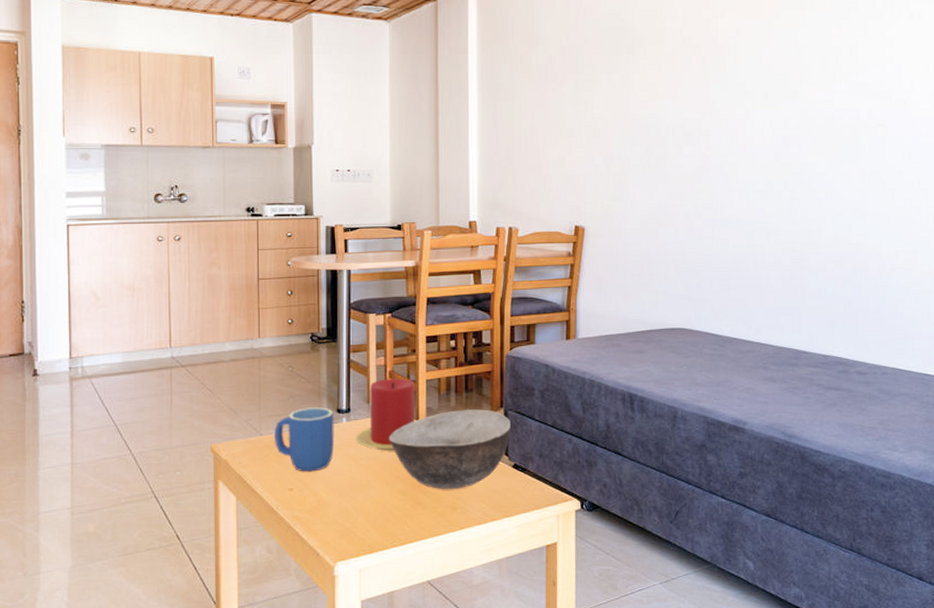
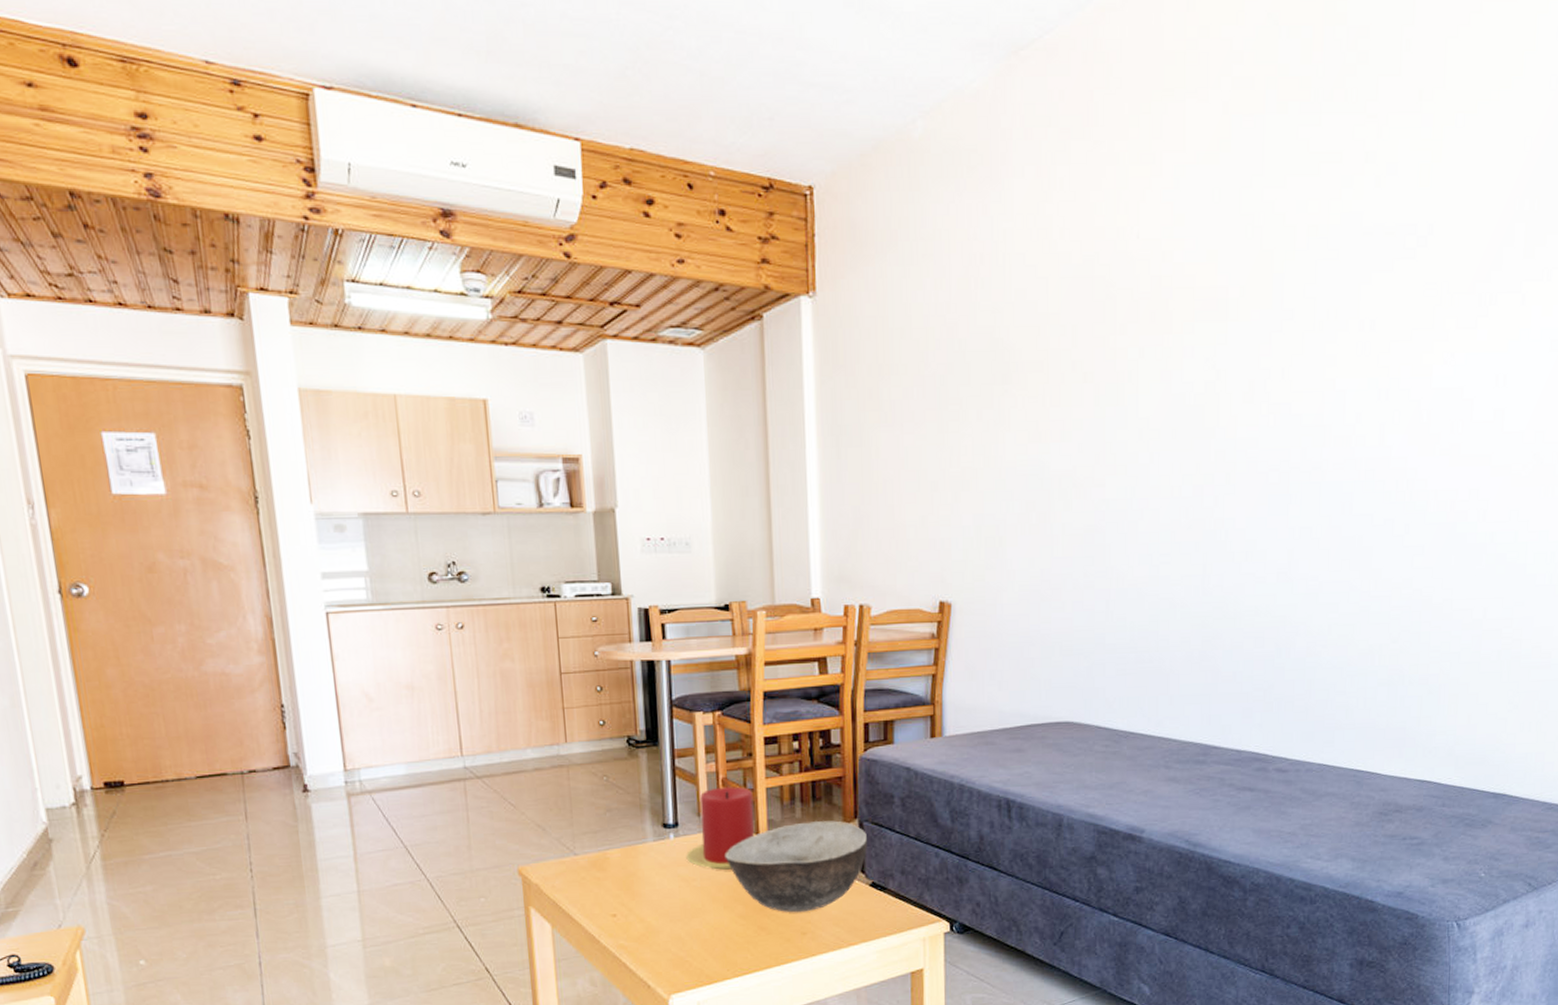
mug: present [275,407,334,472] -> none [591,822,662,896]

